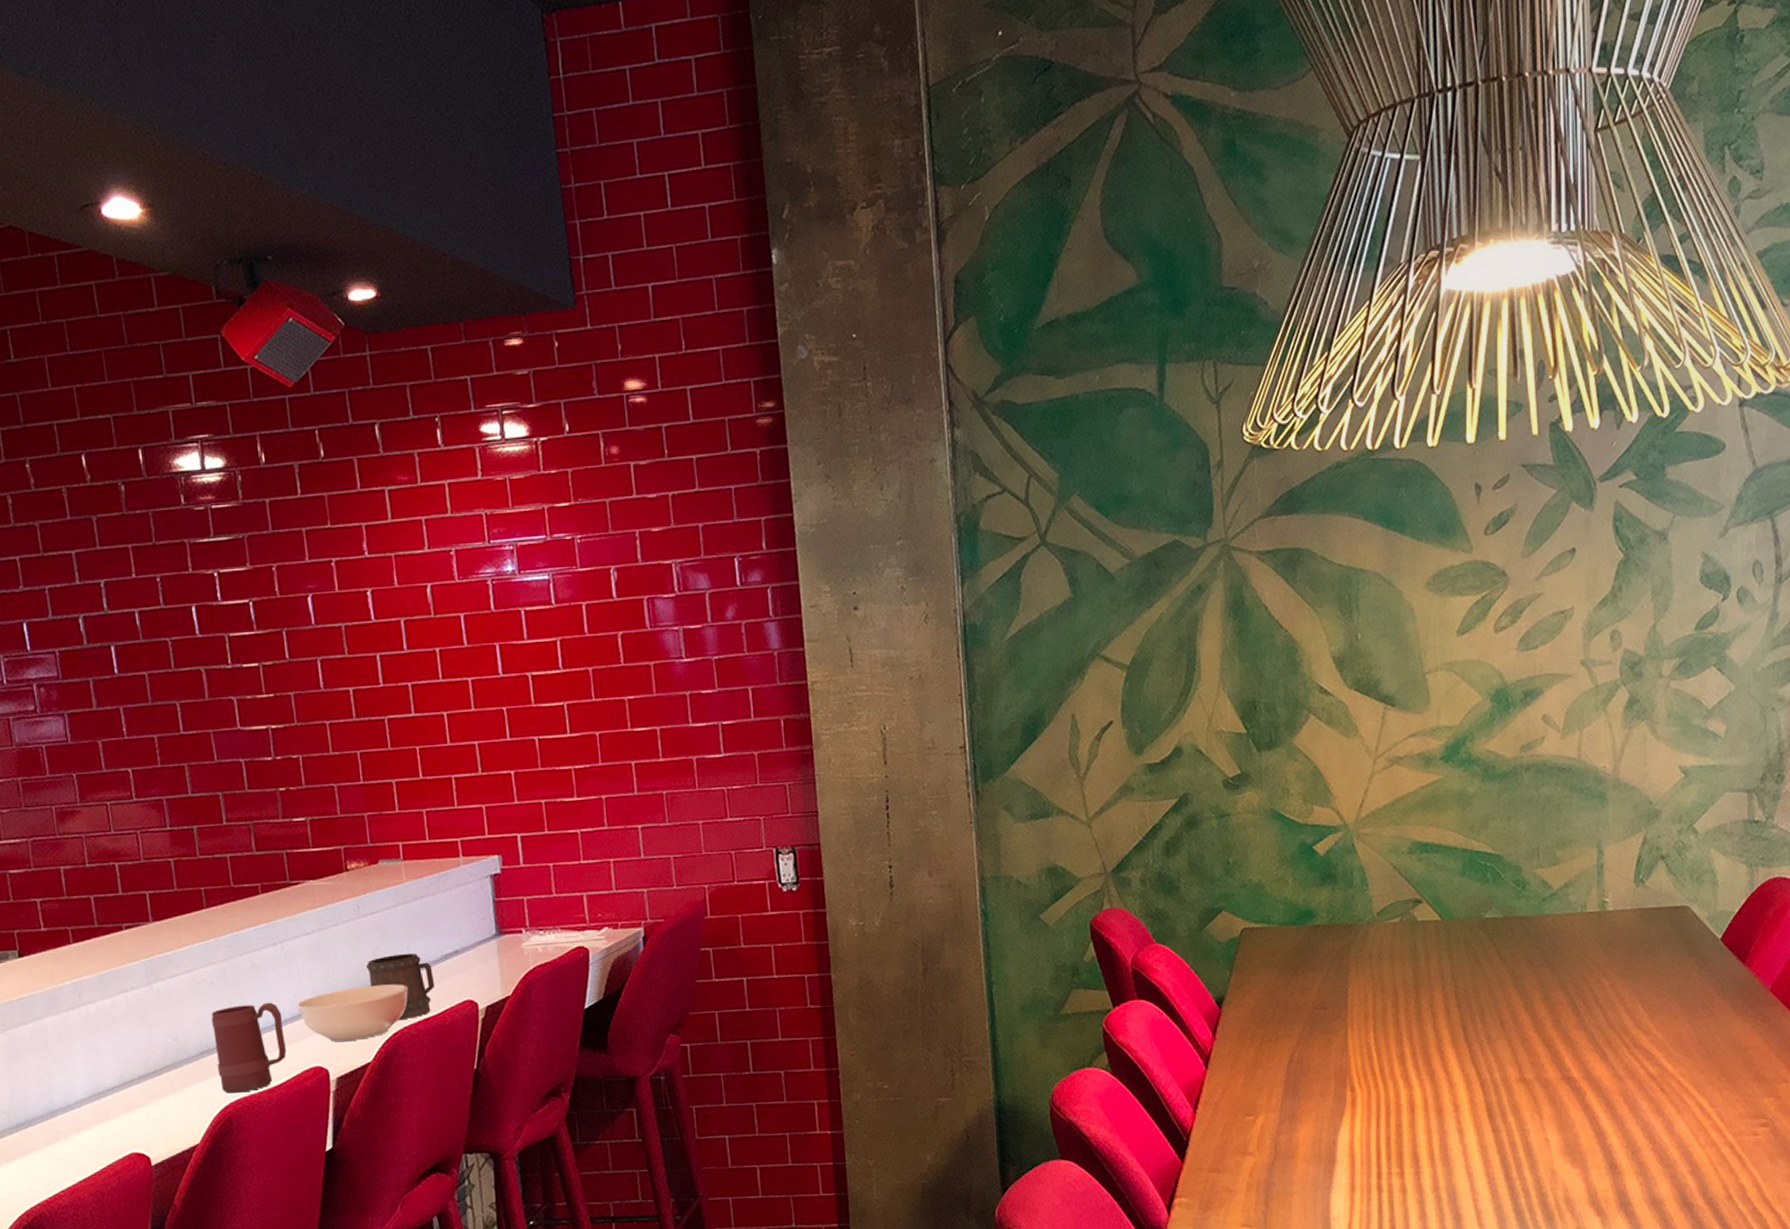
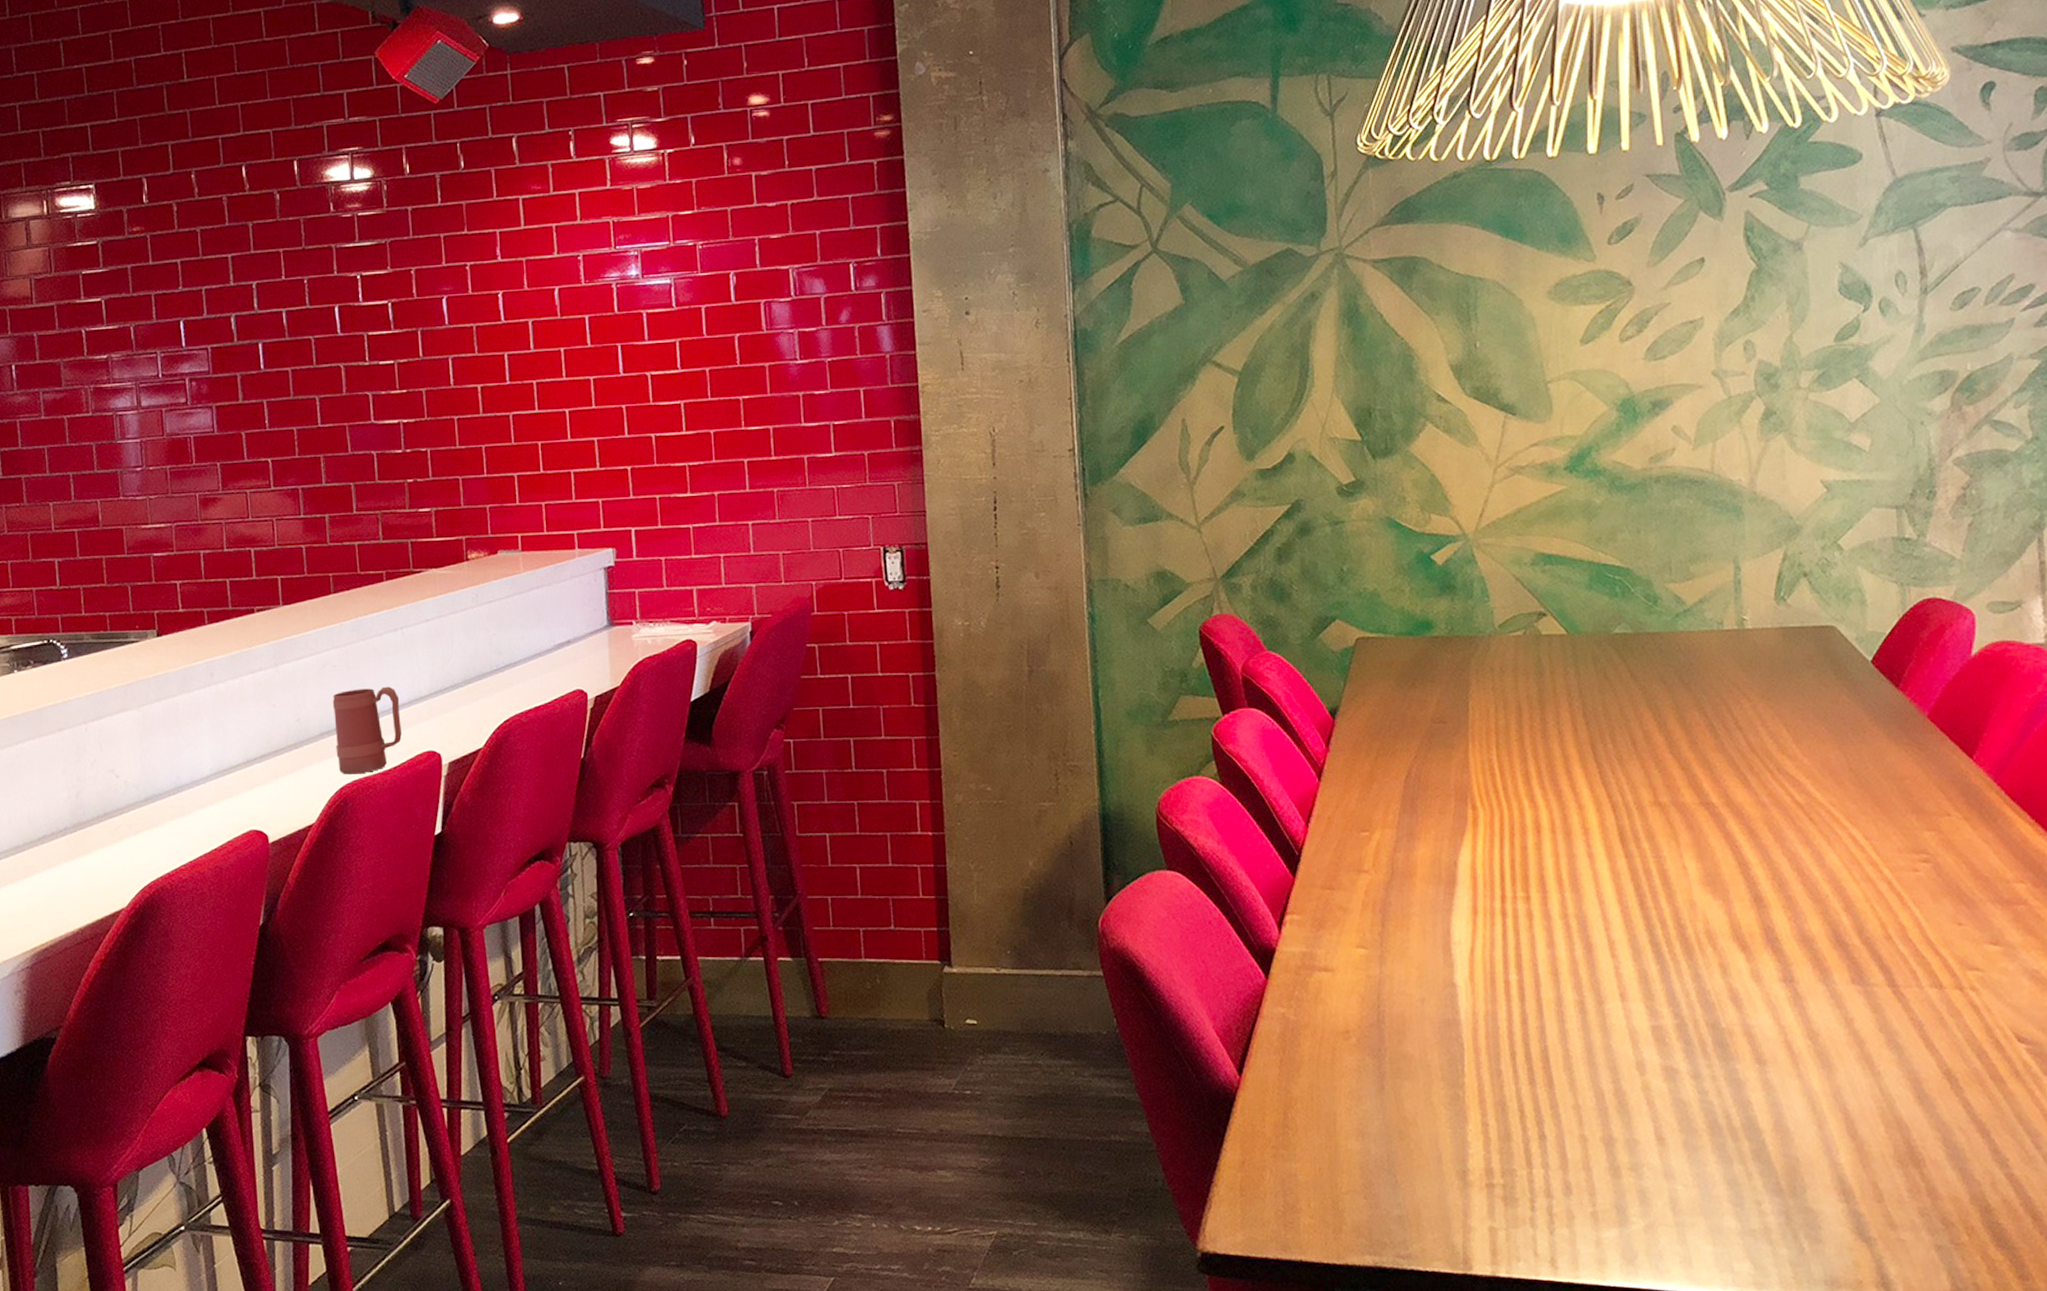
bowl: present [296,984,409,1042] -> none [413,672,521,728]
beer mug: present [365,953,435,1020] -> none [481,641,547,708]

